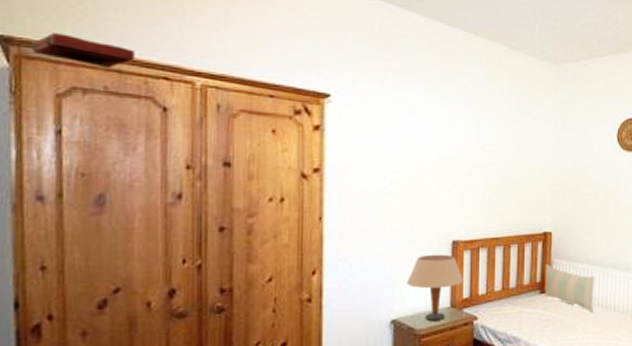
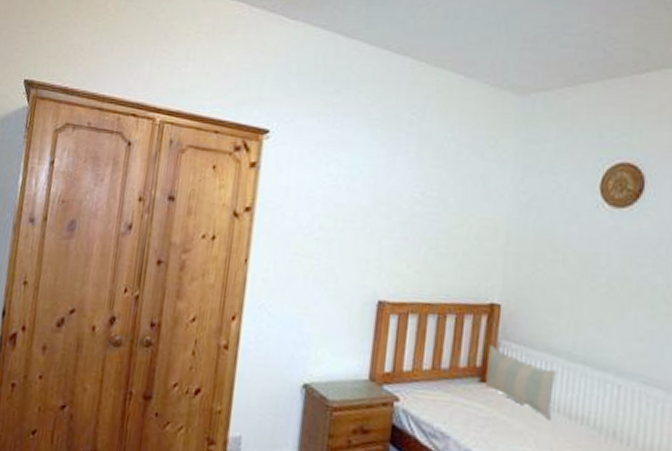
decorative box: present [30,33,135,69] -> none [44,76,114,107]
table lamp: present [406,254,465,321] -> none [323,313,388,394]

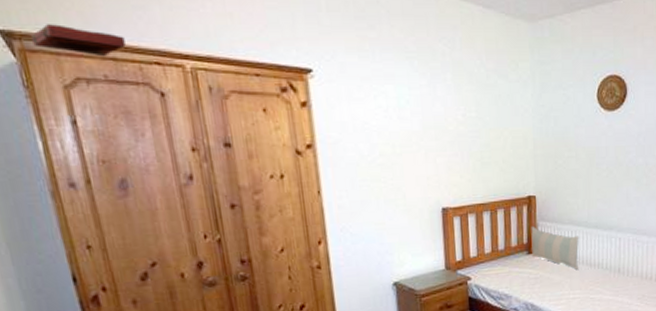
decorative box: none [44,76,114,107] -> present [30,24,126,57]

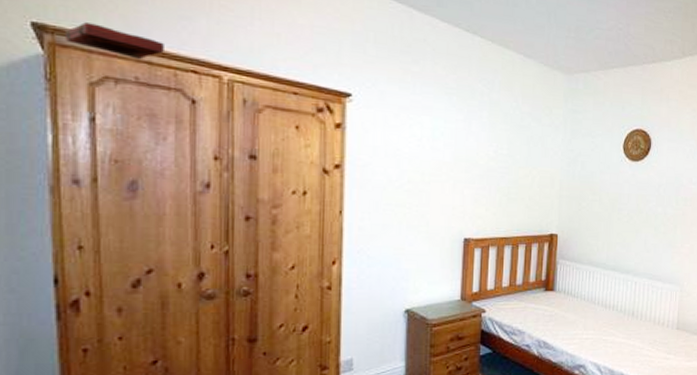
pillow: present [531,226,579,270] -> none [548,263,596,310]

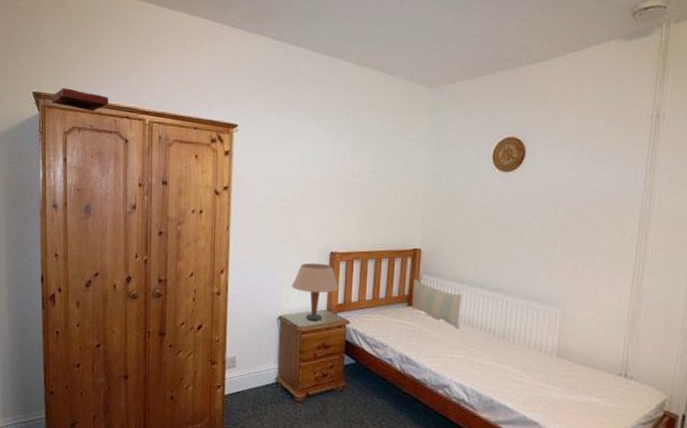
table lamp: none [420,250,475,312] -> present [291,263,340,321]
pillow: none [548,263,596,310] -> present [411,278,462,328]

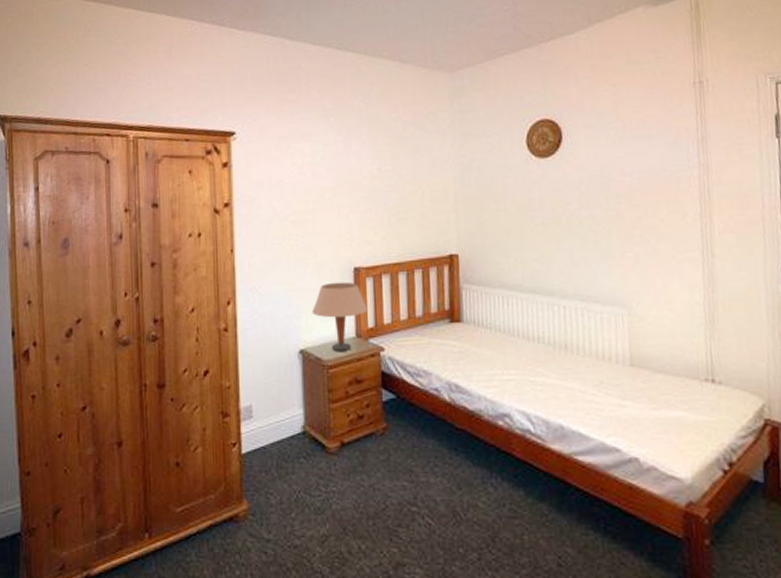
decorative box: present [50,88,109,112] -> none [18,108,85,132]
pillow: present [411,278,462,328] -> none [453,289,512,344]

